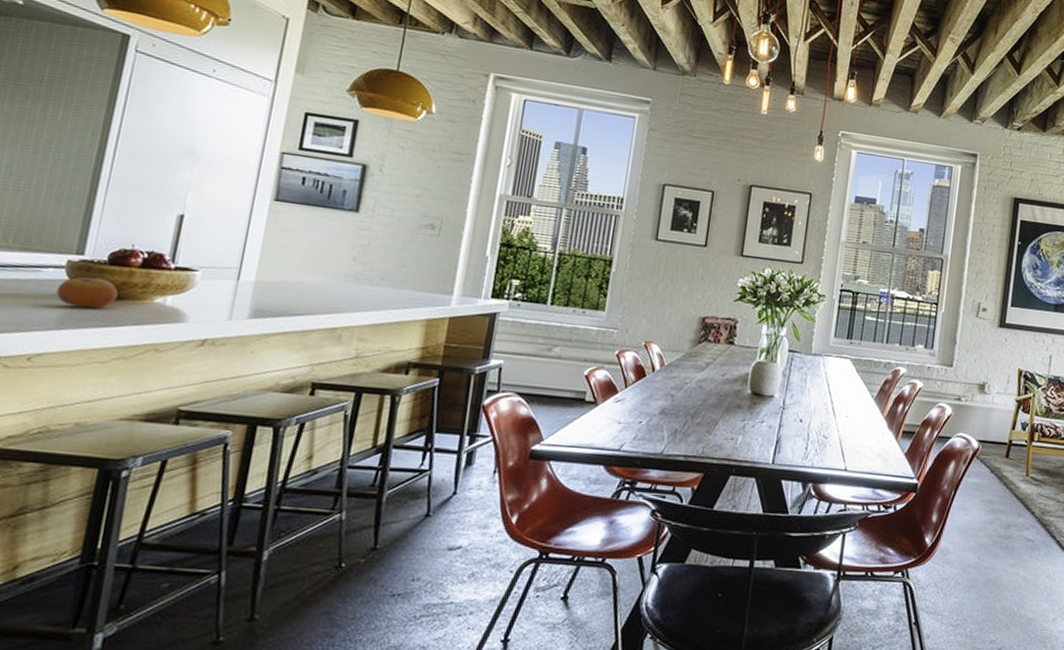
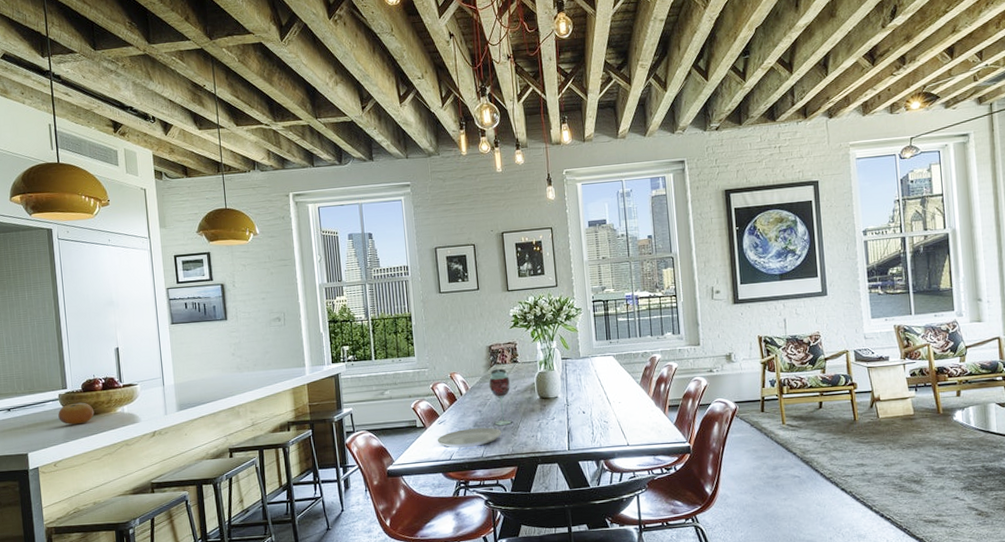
plate: none [607,414,694,440] -> present [437,427,502,449]
wineglass: none [688,347,720,419] -> present [489,368,512,426]

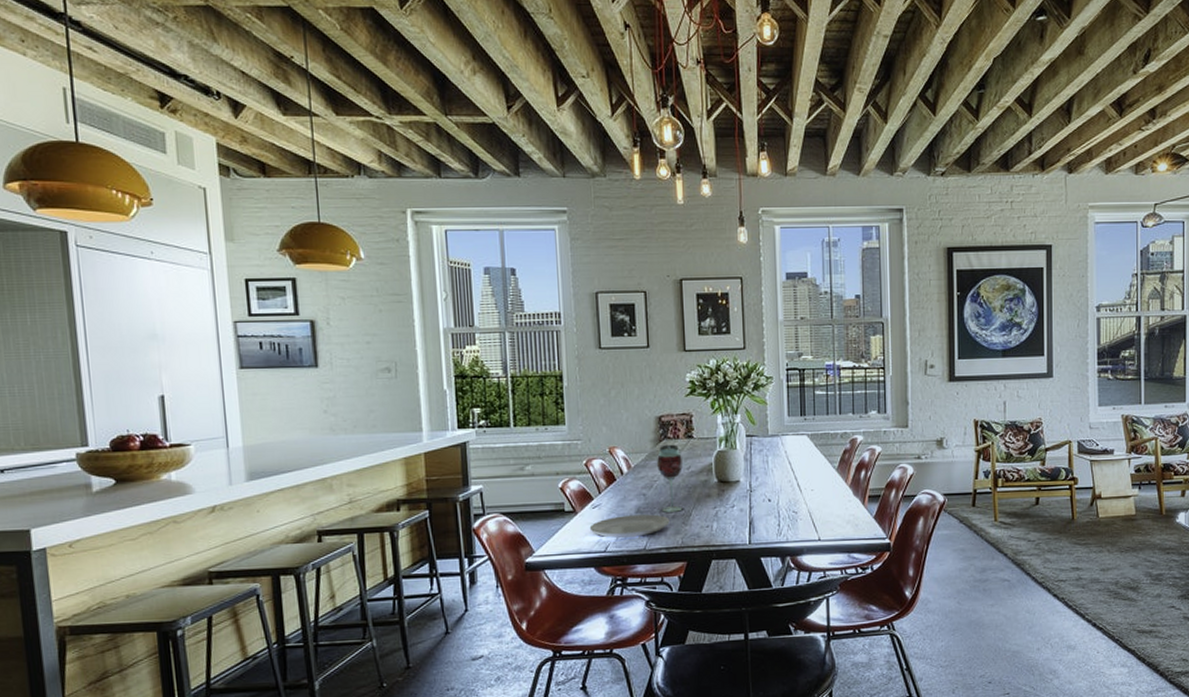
fruit: present [58,402,95,425] -> none [75,465,129,494]

